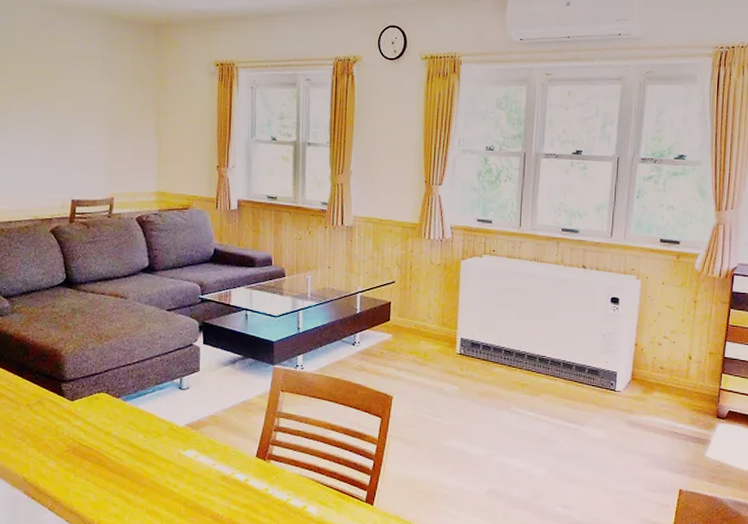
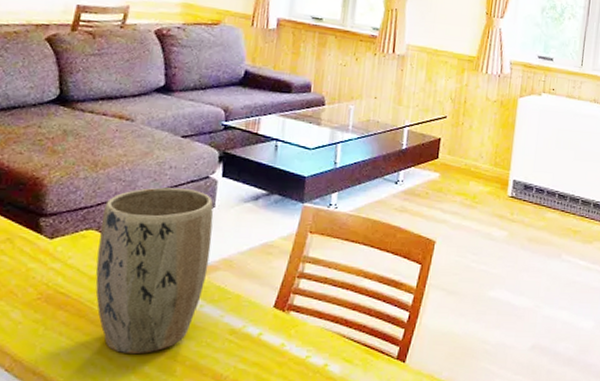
plant pot: none [109,355,200,497] -> present [95,187,214,355]

